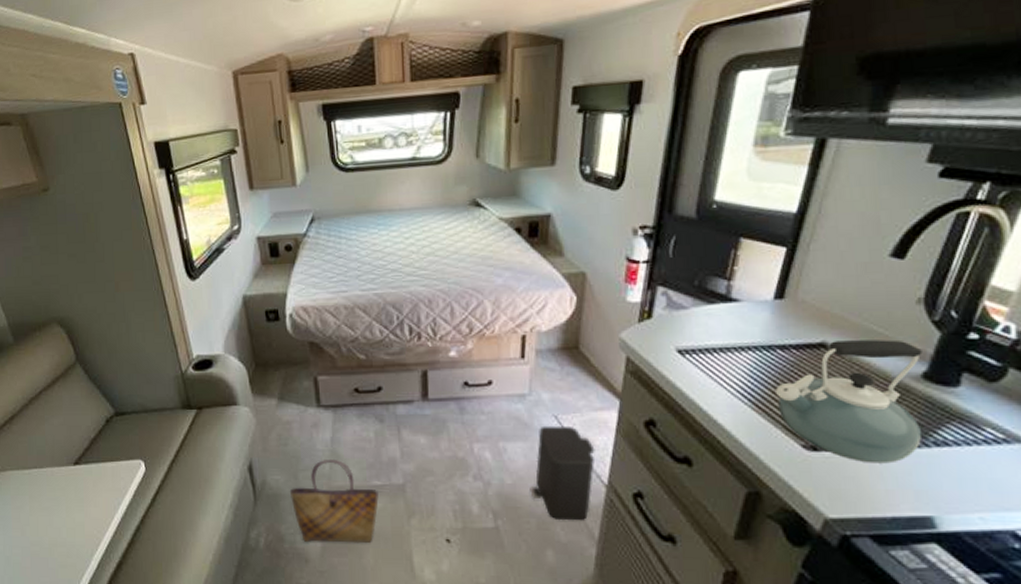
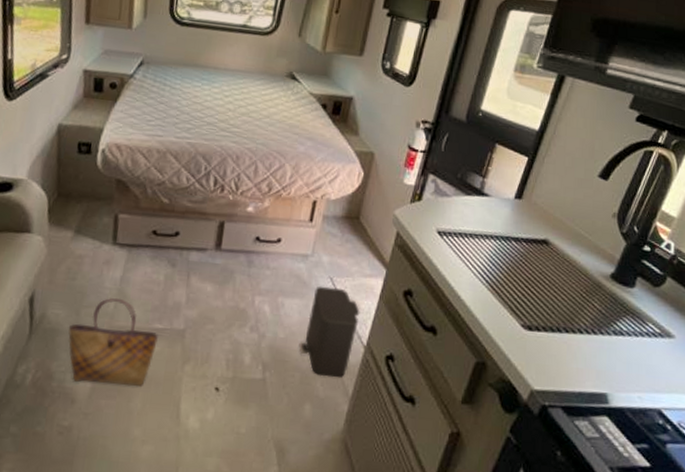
kettle: present [776,340,923,464] -> none [507,239,613,346]

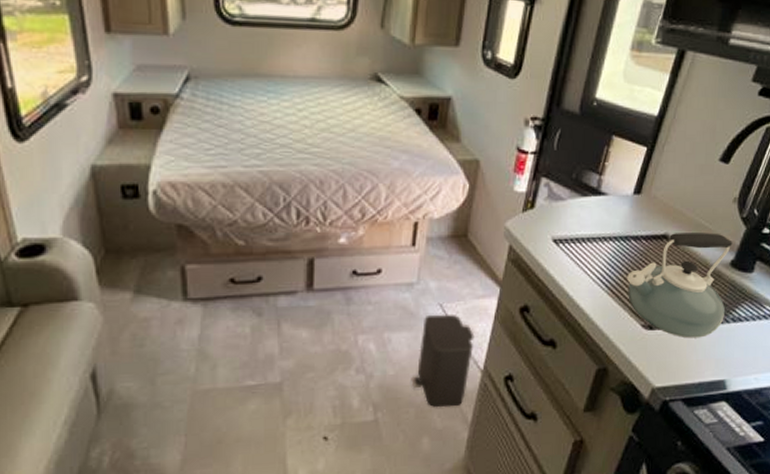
tote bag: present [68,298,158,386] -> none [144,360,252,456]
kettle: none [507,239,613,346] -> present [627,233,733,339]

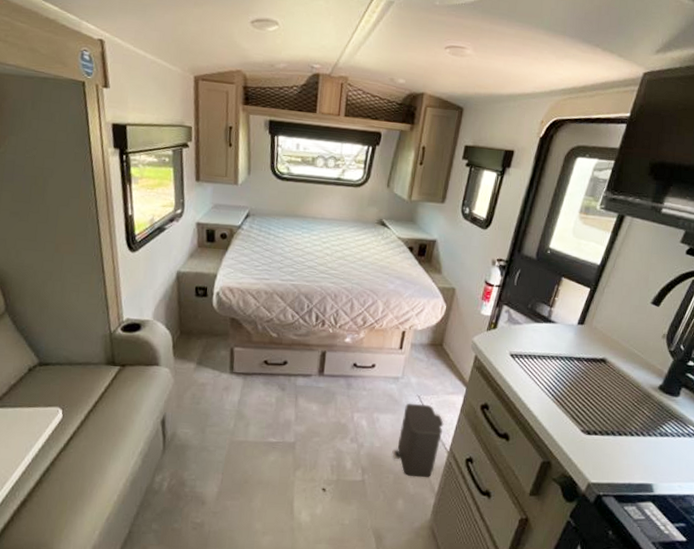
kettle: present [627,233,733,339] -> none [570,358,661,446]

